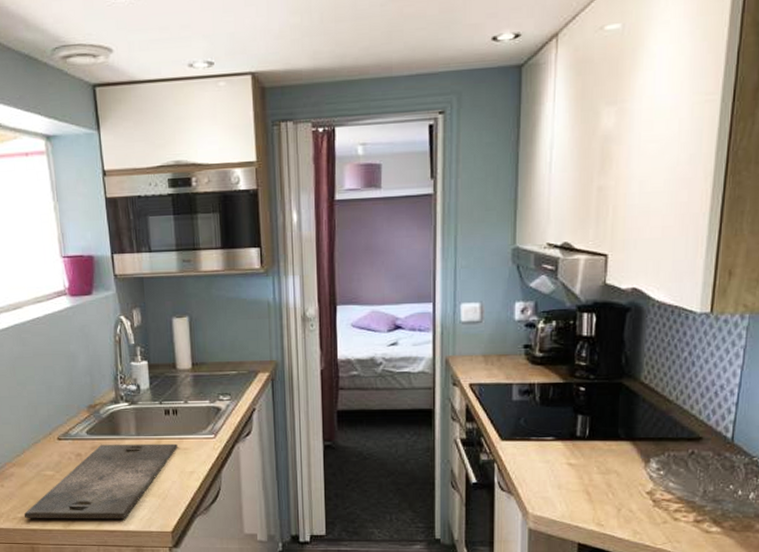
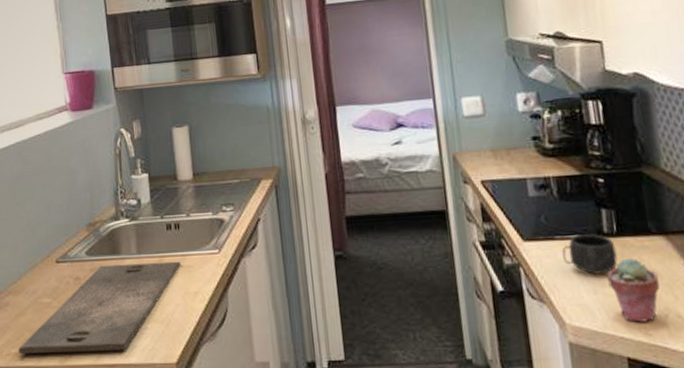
mug: none [536,437,585,472] -> present [562,234,618,274]
potted succulent: none [573,459,618,514] -> present [607,257,660,323]

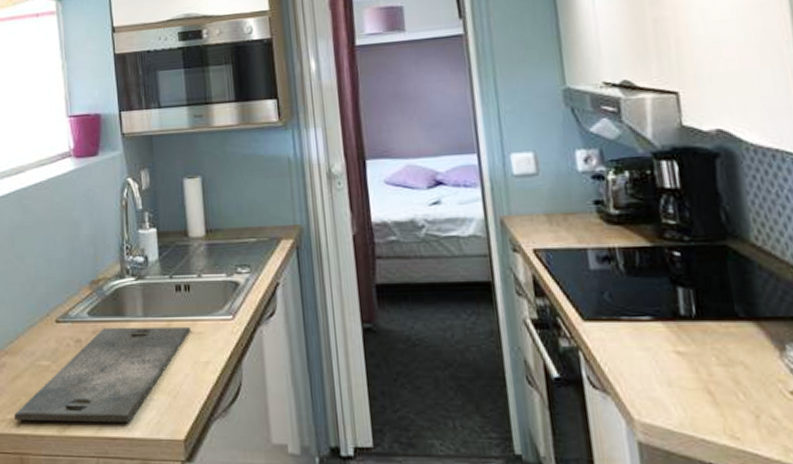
mug: present [562,234,618,274] -> none [630,316,698,363]
potted succulent: present [607,257,660,323] -> none [684,346,749,423]

